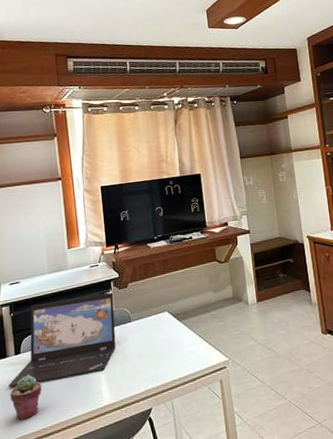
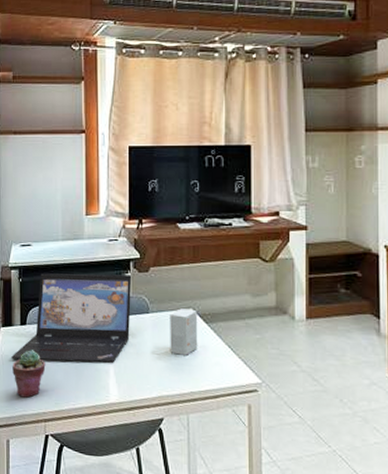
small box: none [148,311,175,352] -> present [170,308,198,355]

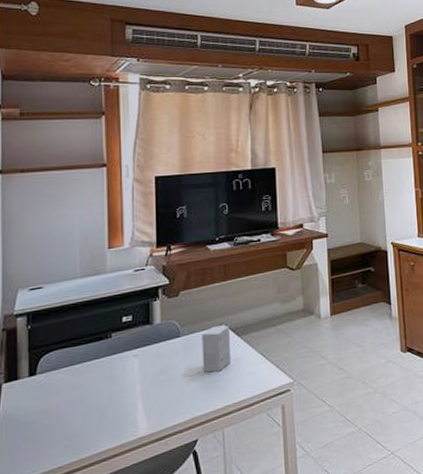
laptop: present [11,273,132,363] -> none [16,302,161,417]
potted succulent: present [12,350,46,398] -> none [18,401,61,457]

